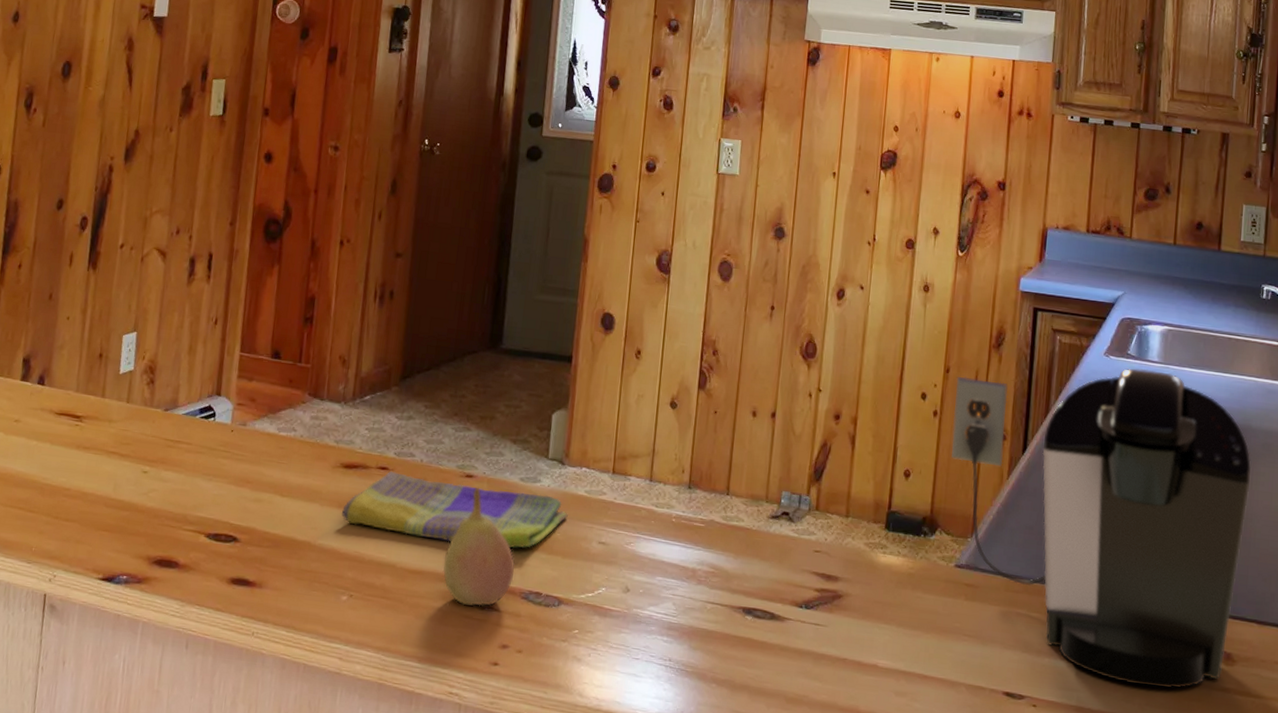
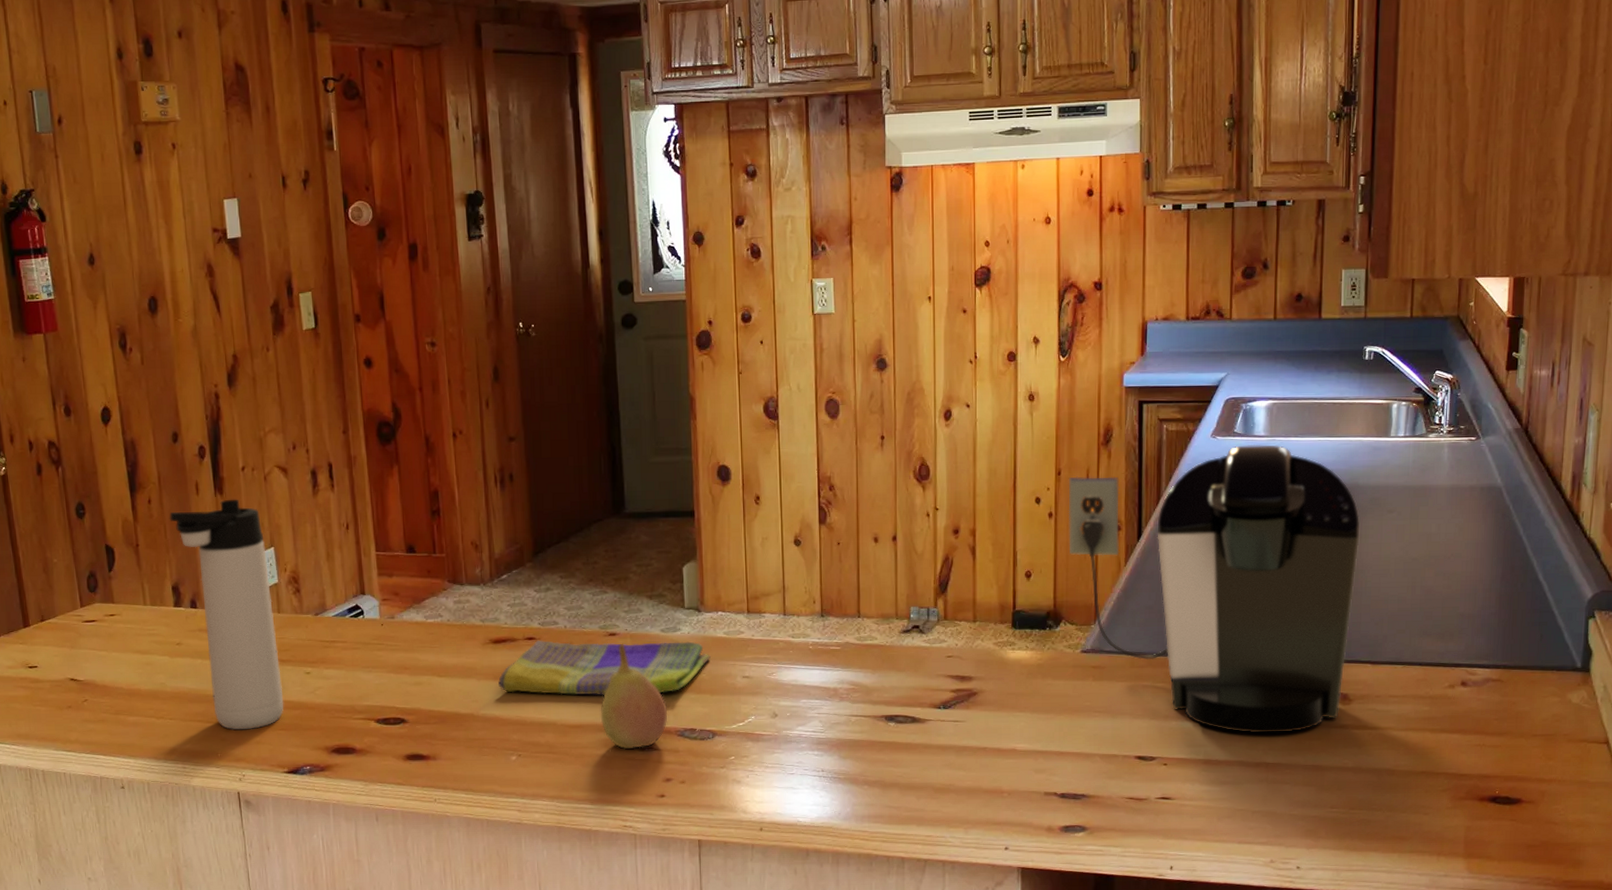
thermos bottle: none [35,275,129,526] -> present [169,499,284,730]

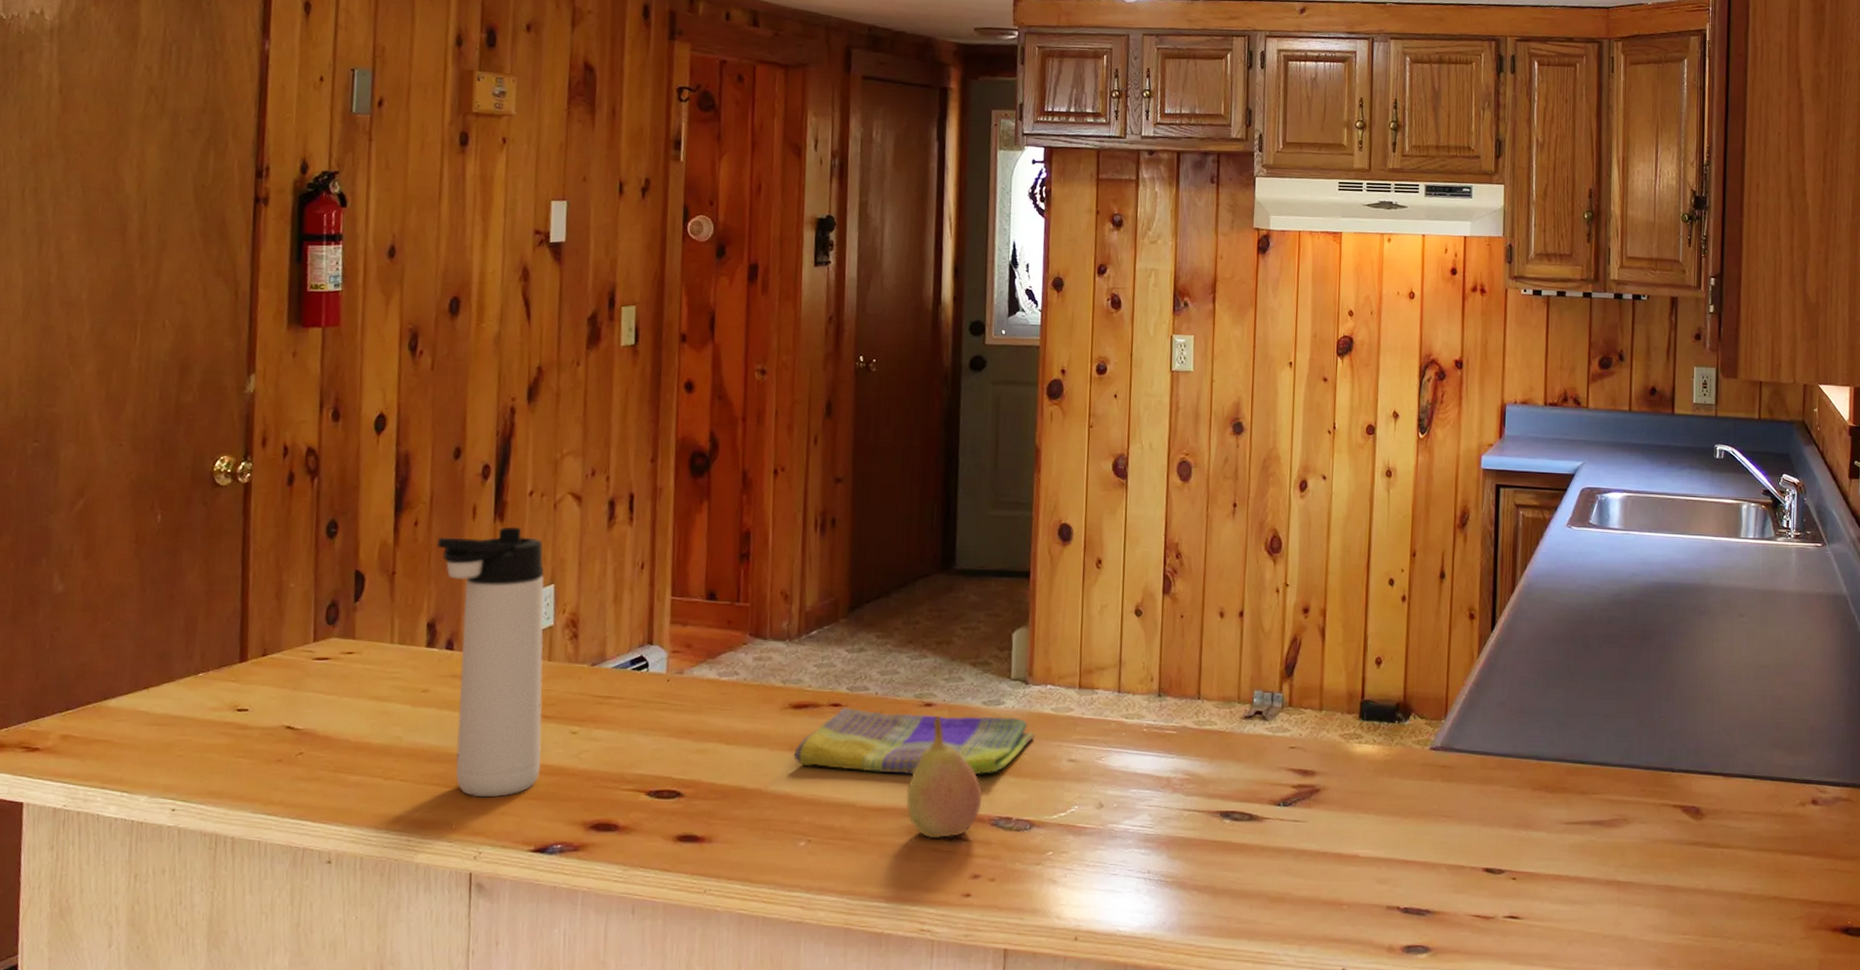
coffee maker: present [1068,445,1360,734] -> none [1421,537,1712,848]

